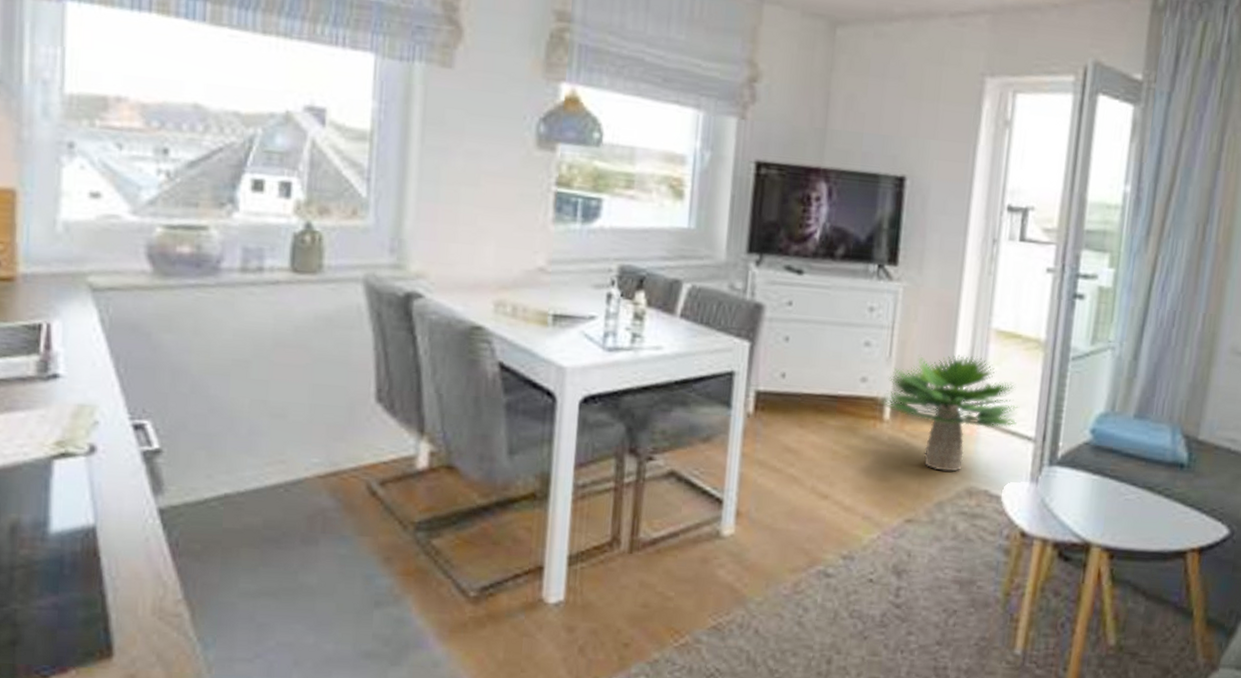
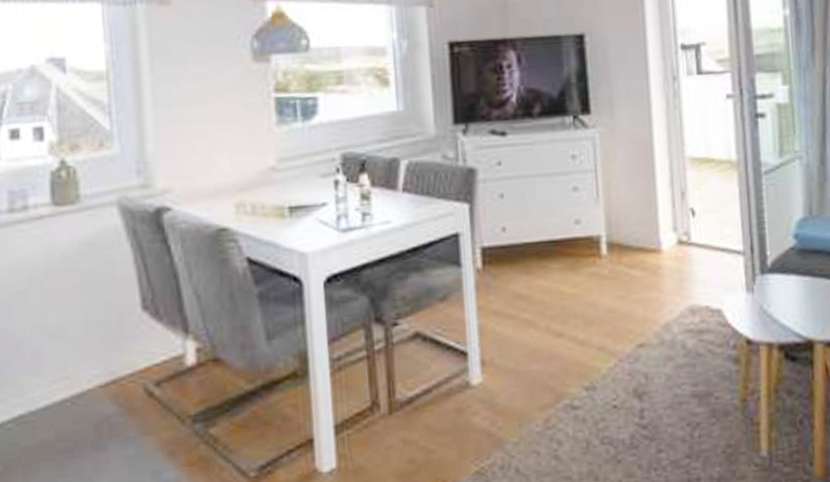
potted plant: present [880,354,1019,472] -> none [596,184,724,295]

